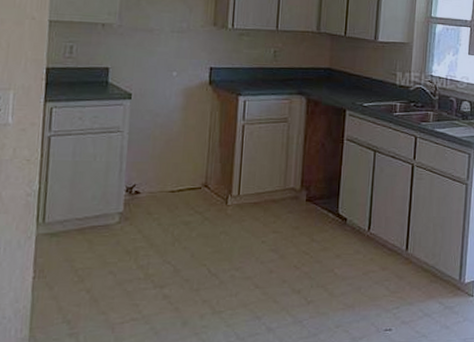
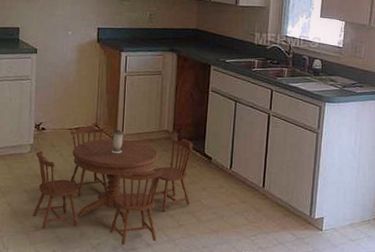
dining table: none [120,186,325,333] -> present [33,125,193,246]

